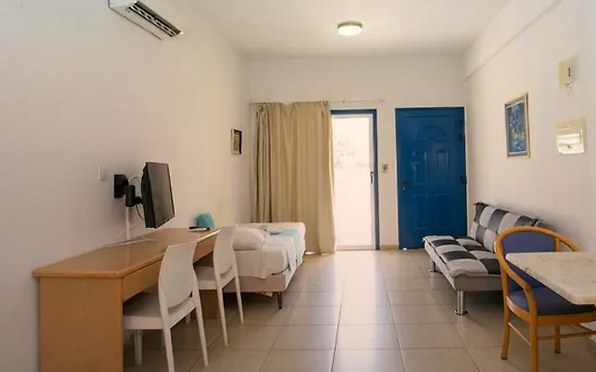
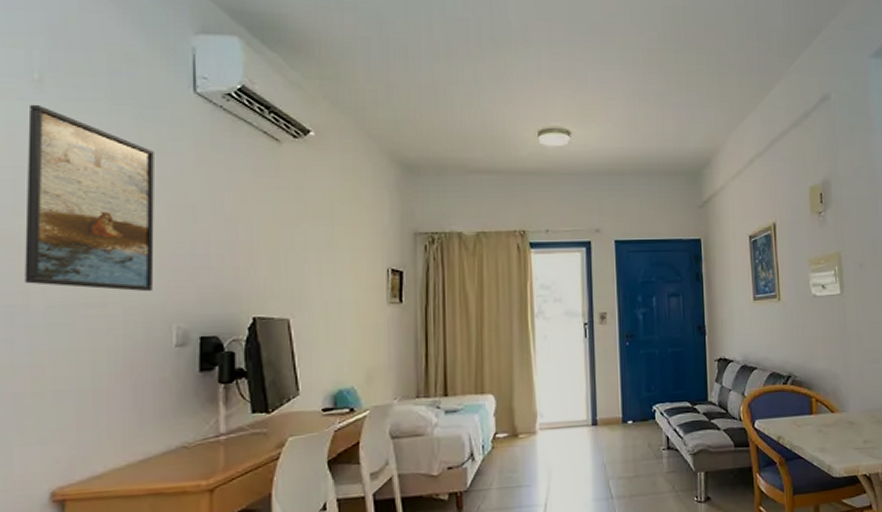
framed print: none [15,20,87,144] -> present [24,104,154,292]

